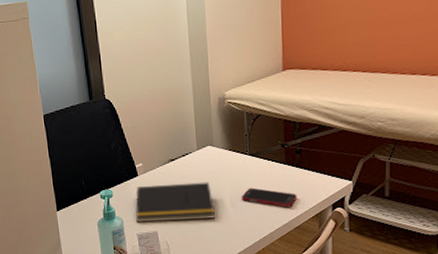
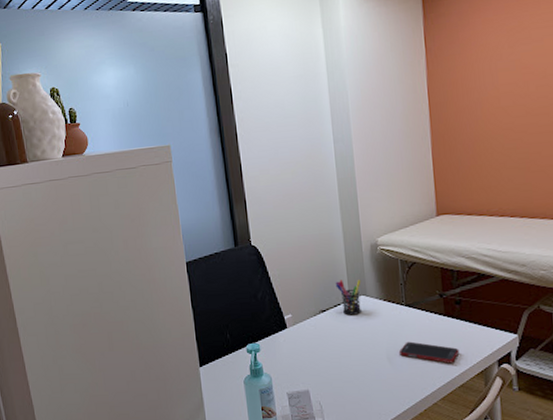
notepad: present [136,182,216,223] -> none [285,335,372,380]
pen holder: none [184,131,209,164] -> present [335,280,361,316]

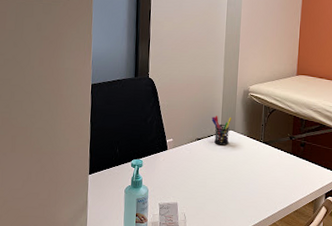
cell phone: present [398,341,460,364] -> none [252,171,298,193]

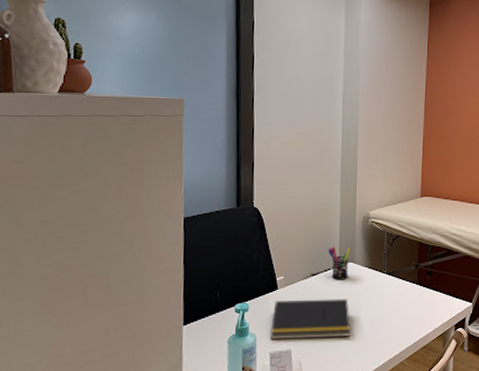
notepad: none [160,160,230,197] -> present [271,298,351,340]

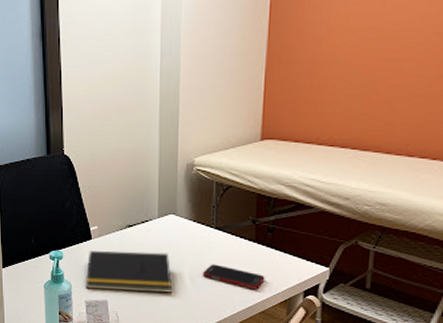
pen holder: present [328,247,351,280] -> none [145,197,172,233]
cell phone: none [376,306,426,327] -> present [202,264,265,290]

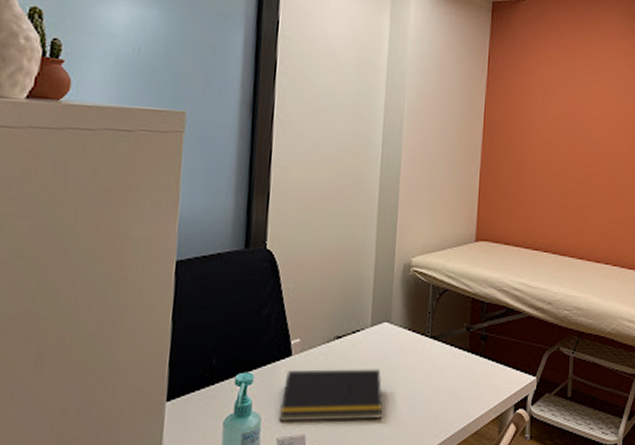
cell phone: present [202,264,265,290] -> none [415,379,478,407]

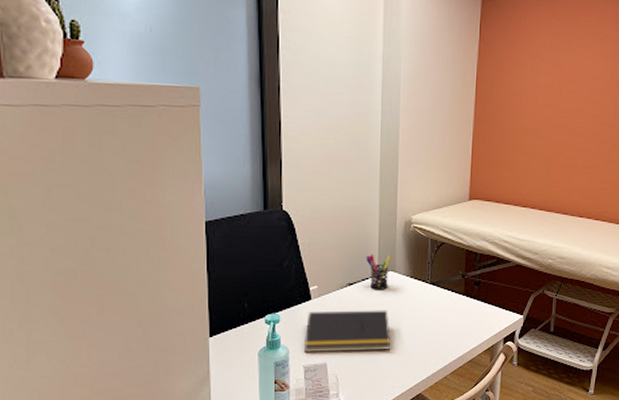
pen holder: none [358,302,387,345] -> present [366,254,392,290]

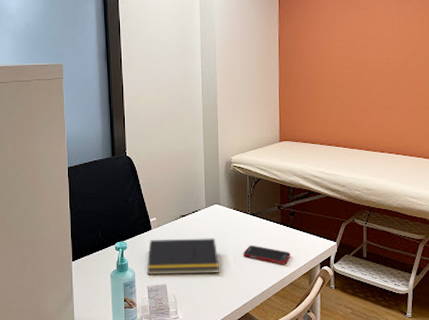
pen holder: present [366,254,392,290] -> none [195,190,216,221]
cell phone: none [418,318,473,340] -> present [242,245,291,265]

